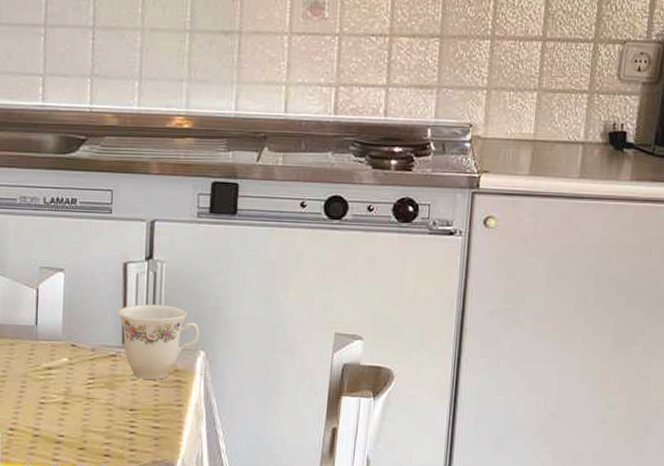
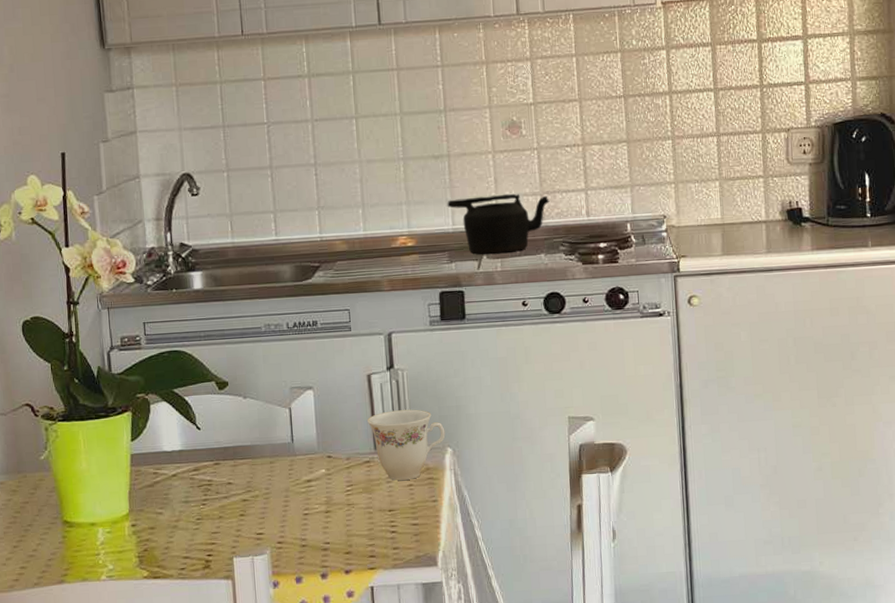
teapot: none [232,81,345,147] -> present [447,194,550,255]

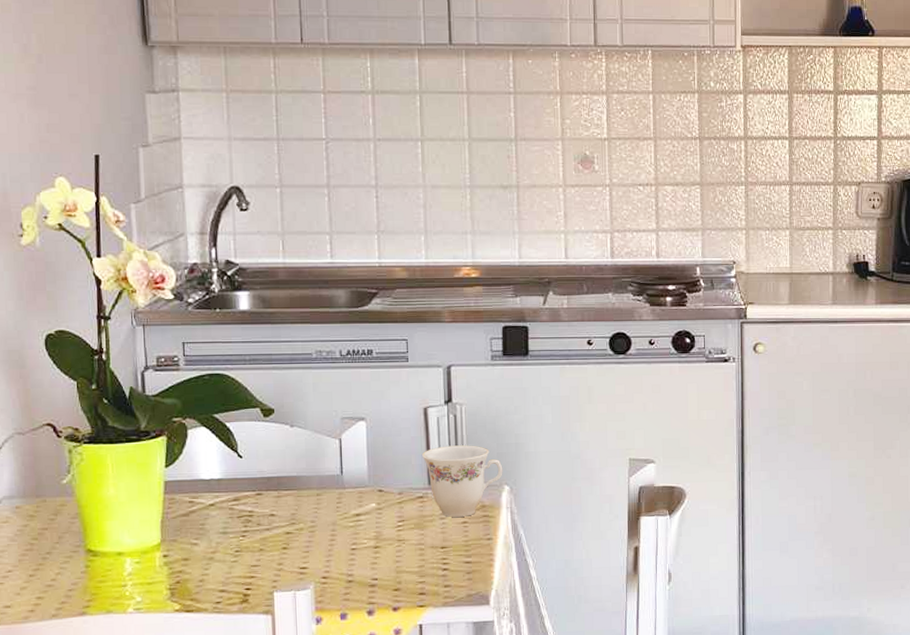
teapot: present [447,194,550,255] -> none [514,230,620,290]

